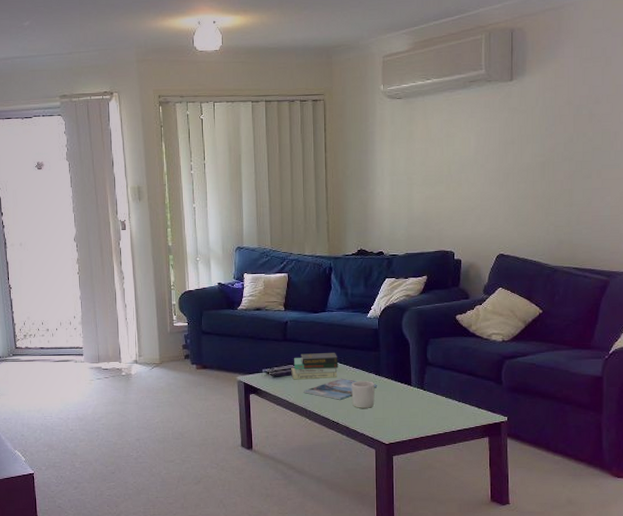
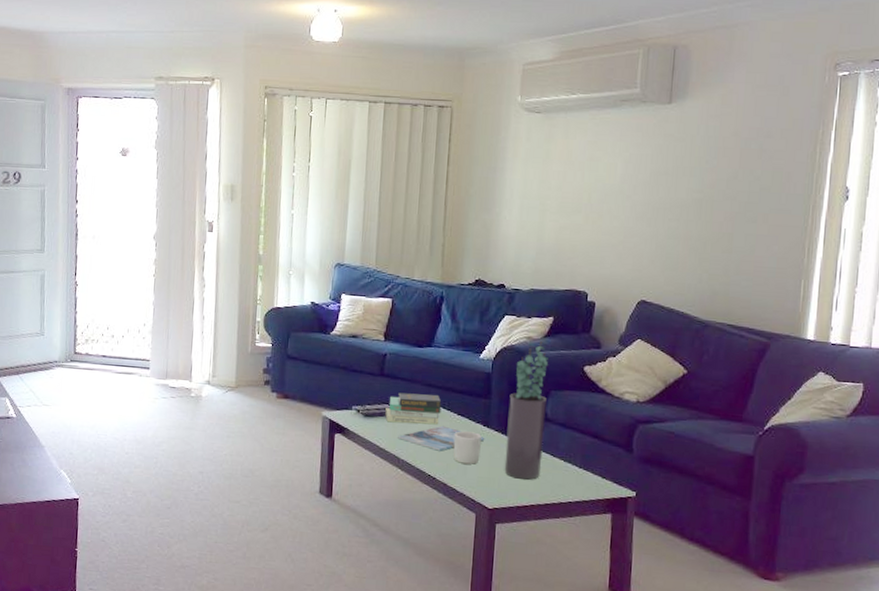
vase: none [395,298,427,416] -> present [504,341,548,480]

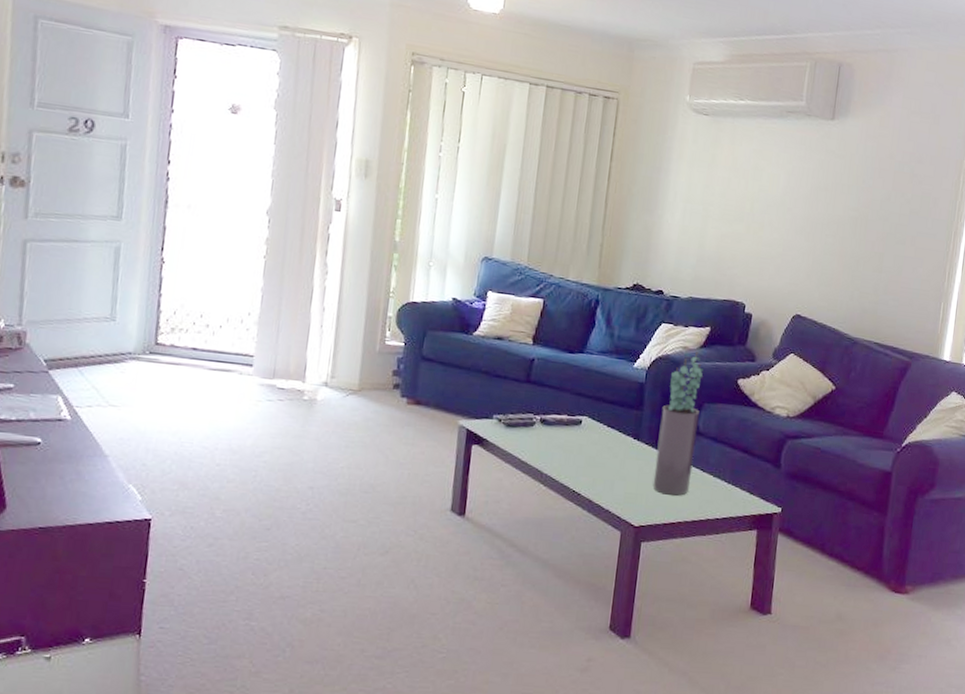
books: present [385,392,442,425] -> none [529,401,591,437]
magazine: present [398,425,485,451] -> none [542,438,635,465]
mug: present [453,431,481,464] -> none [600,444,631,479]

